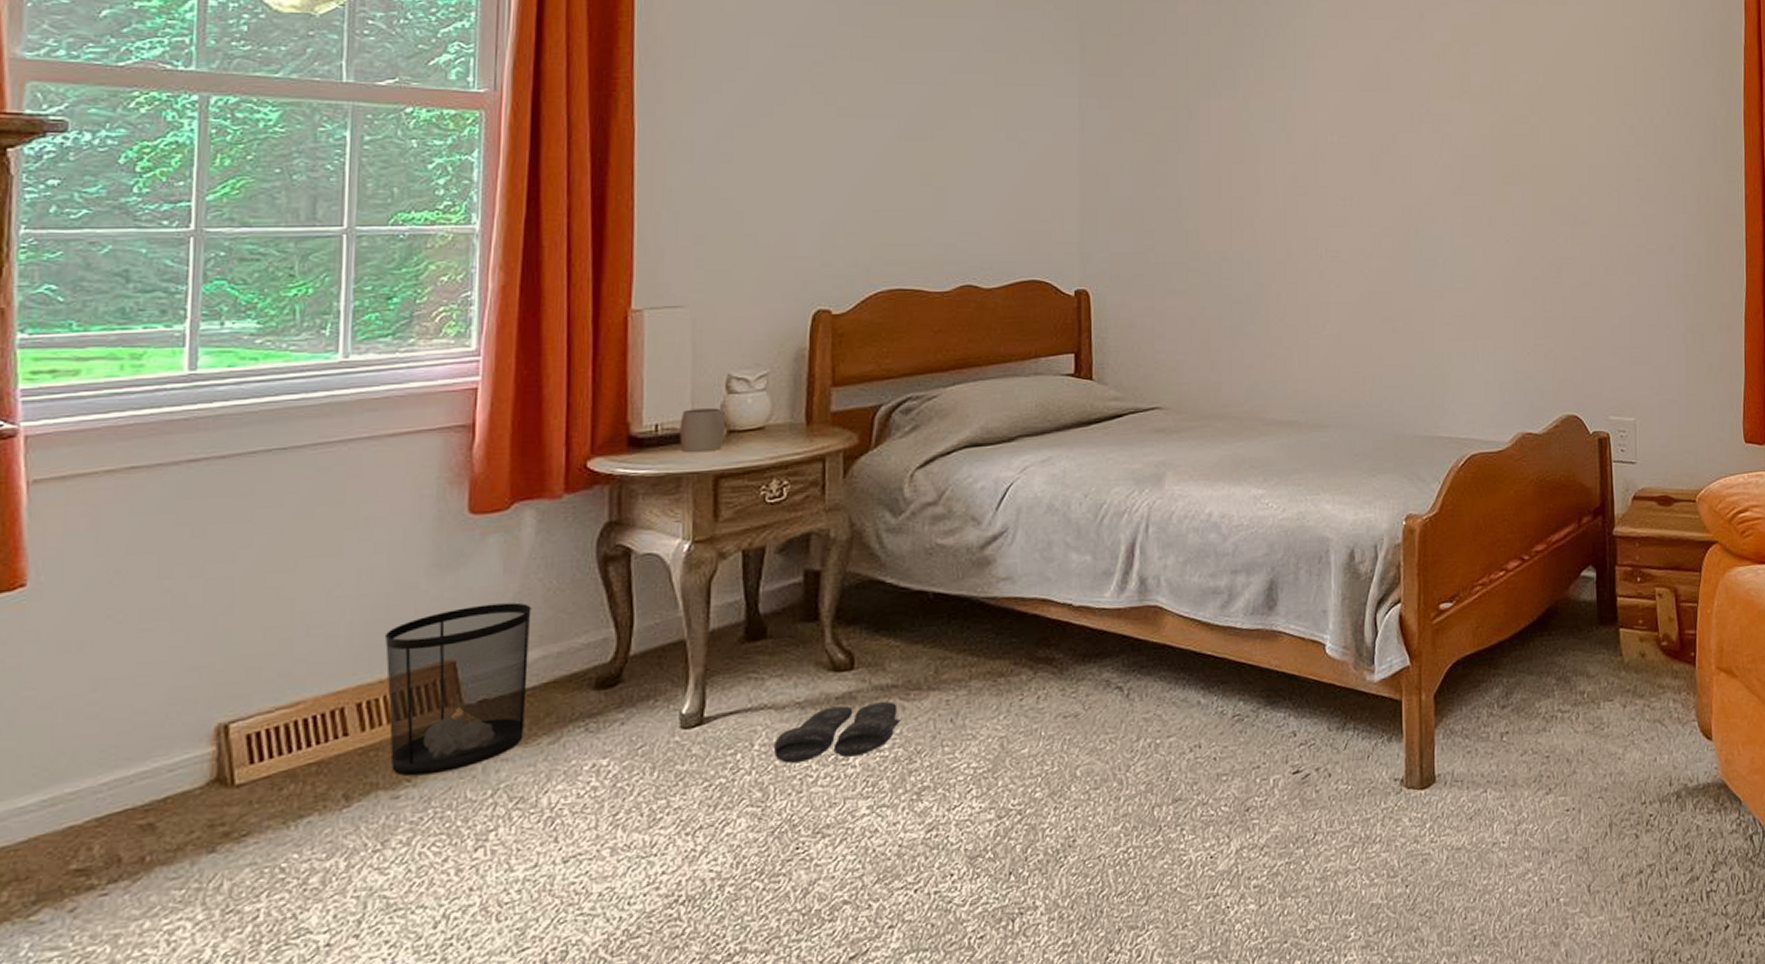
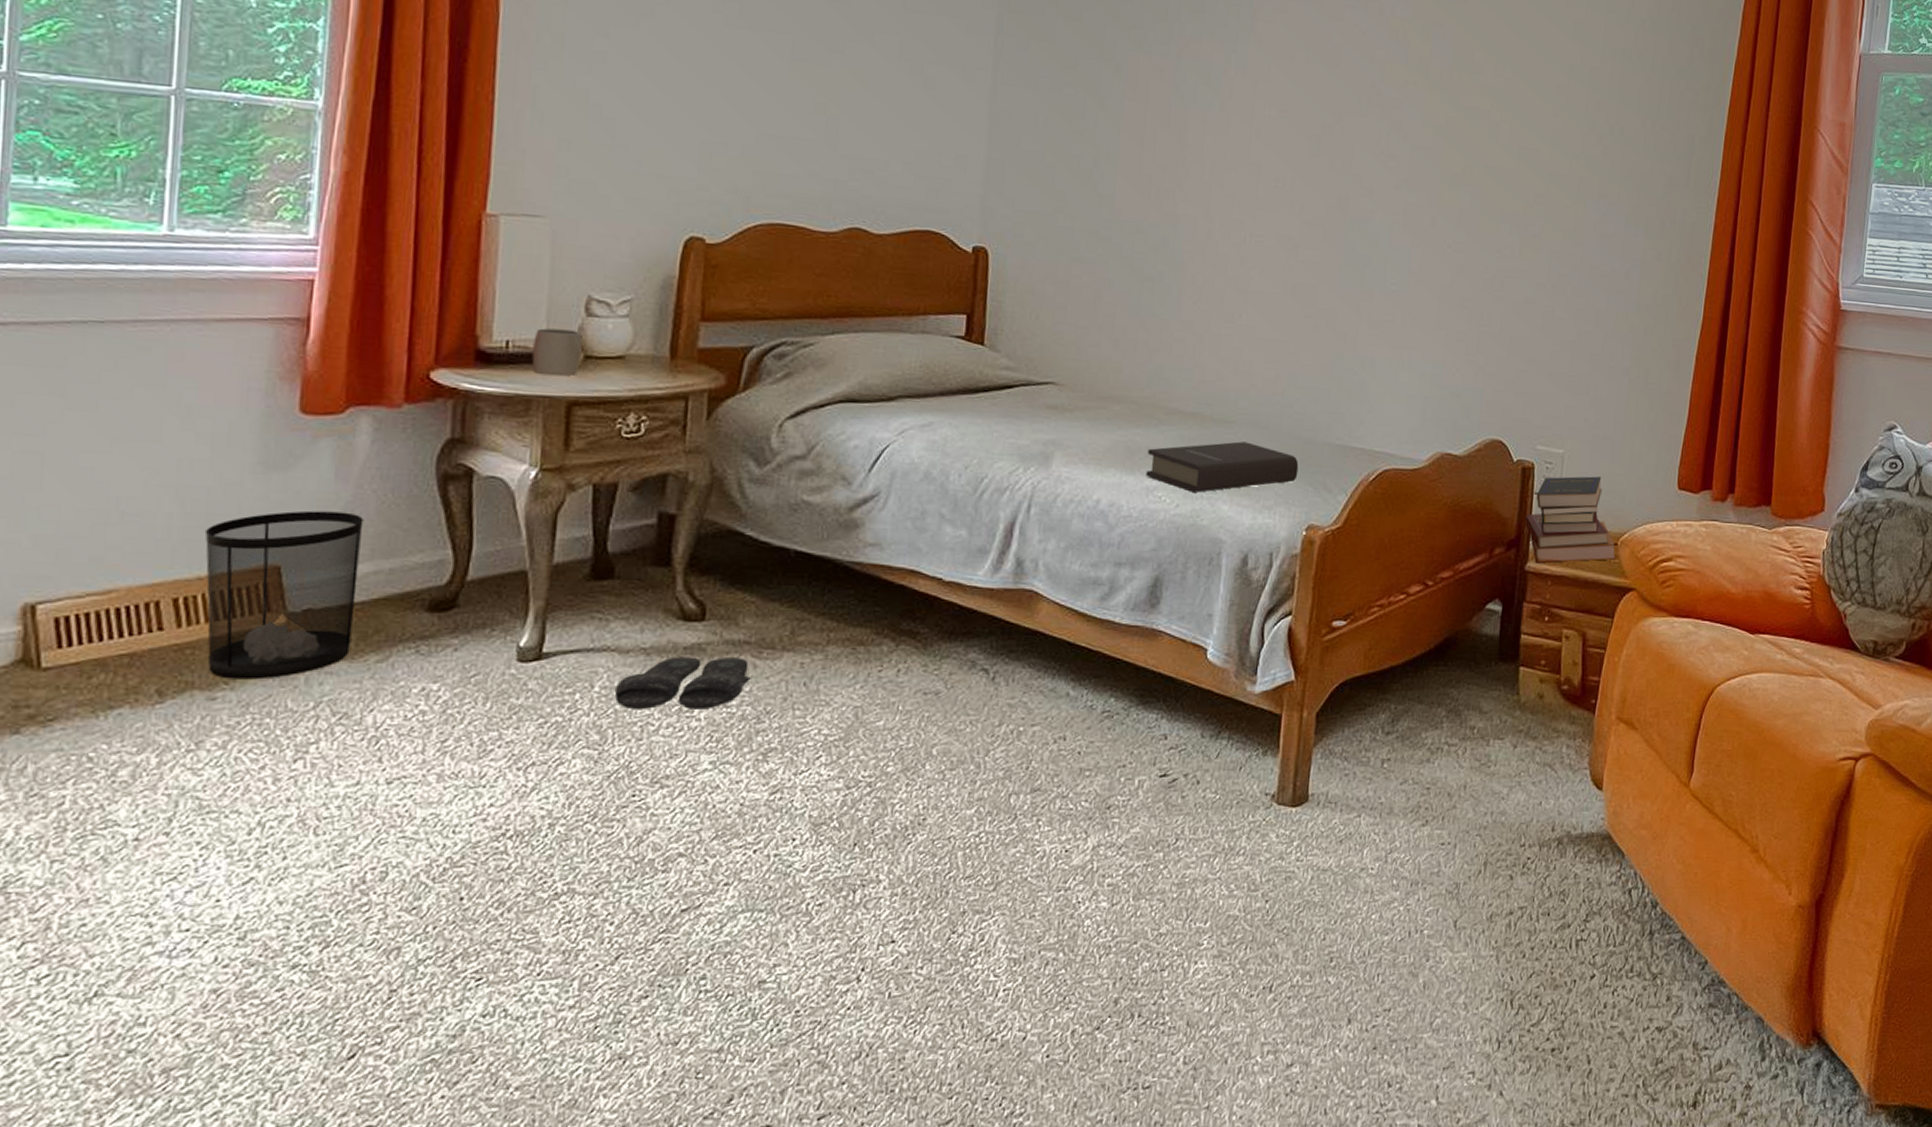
book: none [1252,443,1392,496] -> present [1145,441,1299,493]
books: none [1607,439,1696,528] -> present [1525,476,1616,564]

